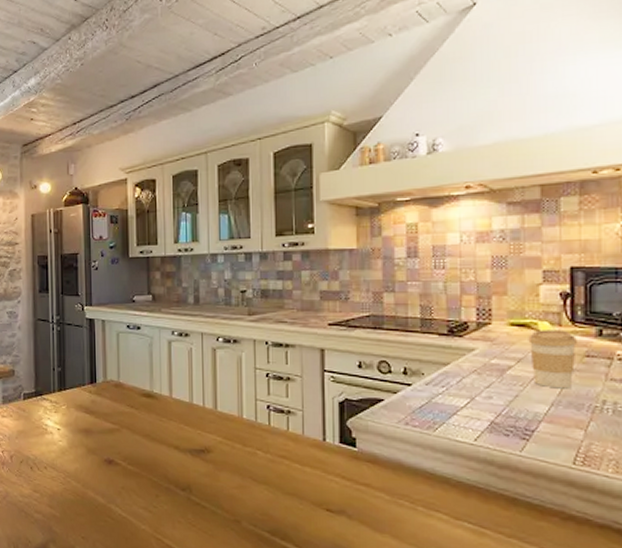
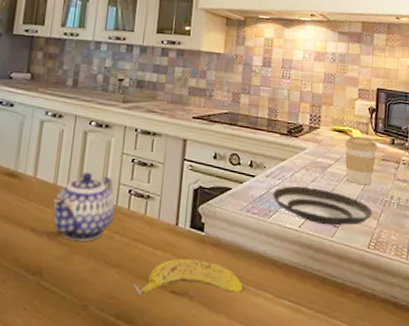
teapot: none [192,389,254,458] -> present [53,172,115,241]
banana: none [281,475,413,513] -> present [130,258,245,296]
tart tin: none [436,393,577,438] -> present [272,185,373,226]

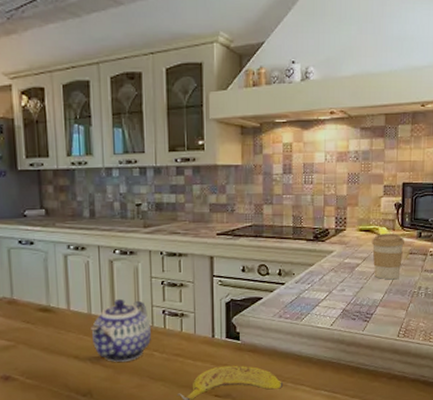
tart tin: present [272,185,373,226] -> none [303,287,402,321]

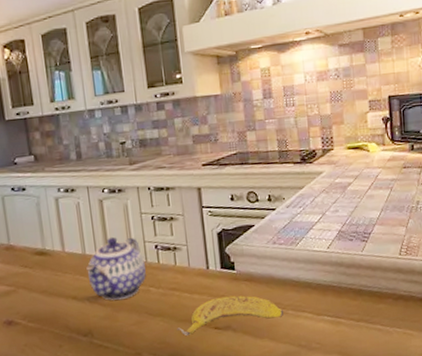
coffee cup: present [371,233,404,280] -> none [361,148,396,197]

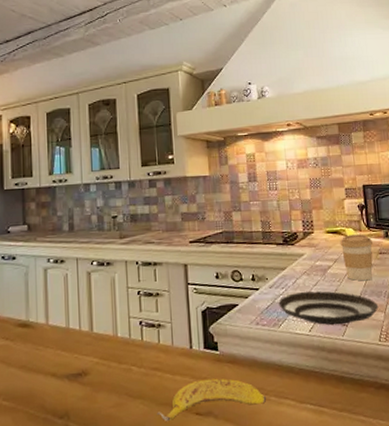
teapot: present [86,236,146,300] -> none [69,310,129,379]
tart tin: none [296,208,400,241] -> present [278,291,379,325]
coffee cup: none [361,148,396,197] -> present [340,234,373,281]

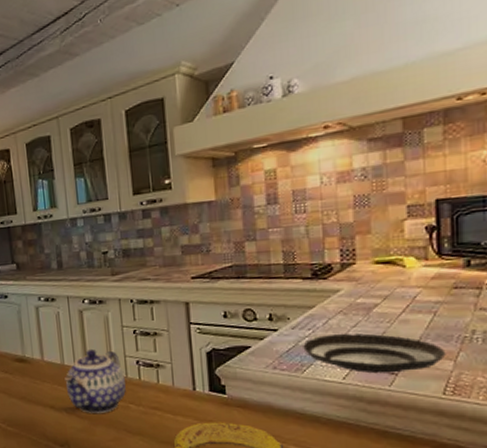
teapot: none [69,310,129,379] -> present [65,348,126,413]
coffee cup: present [340,234,373,281] -> none [394,263,444,322]

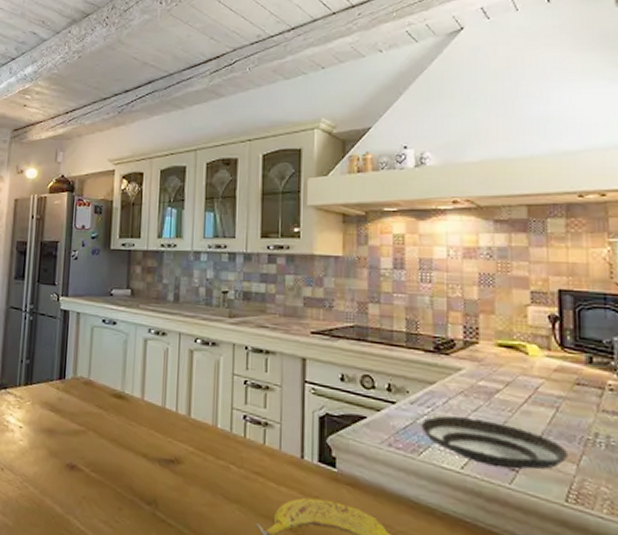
teapot: present [65,348,126,413] -> none [163,394,229,471]

